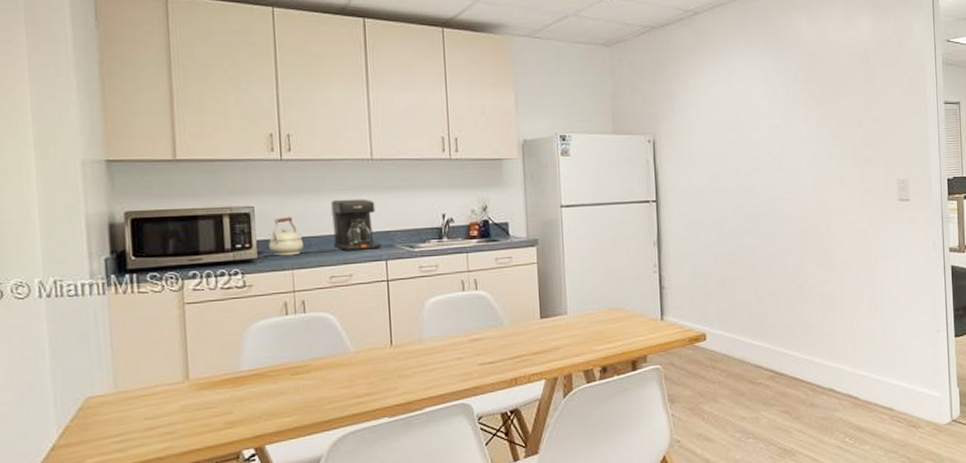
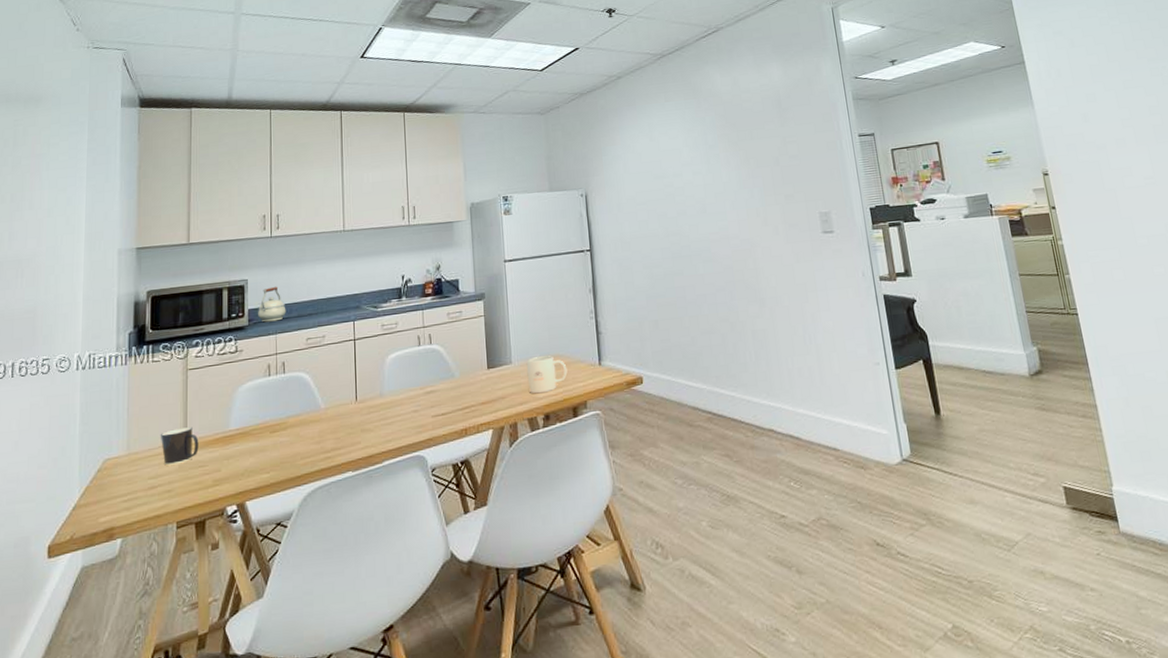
mug: none [155,366,205,407] -> present [160,427,199,467]
coffee maker: present [331,198,382,252] -> none [310,266,350,315]
mug: none [583,308,627,346] -> present [526,355,568,394]

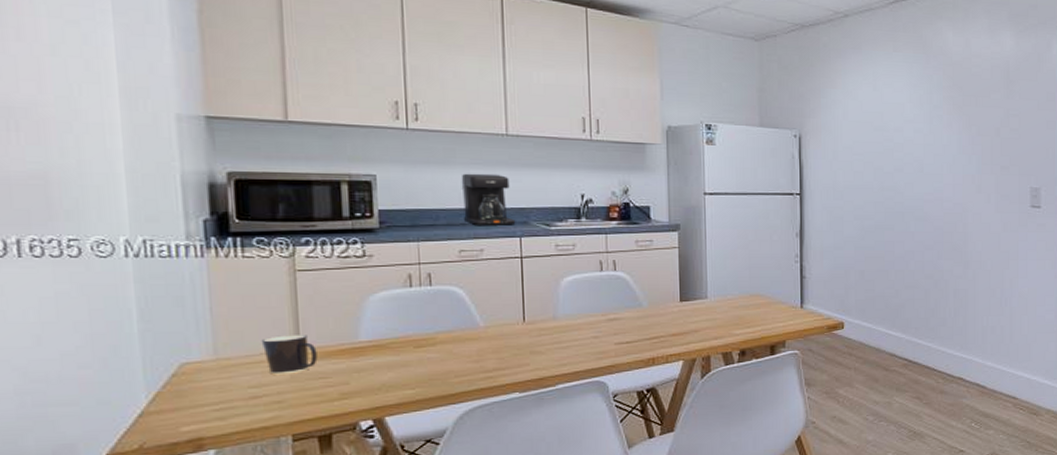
kettle: present [258,286,286,323] -> none [392,187,431,227]
coffee maker: none [310,266,350,315] -> present [462,173,516,226]
mug: present [526,355,568,394] -> none [723,294,767,330]

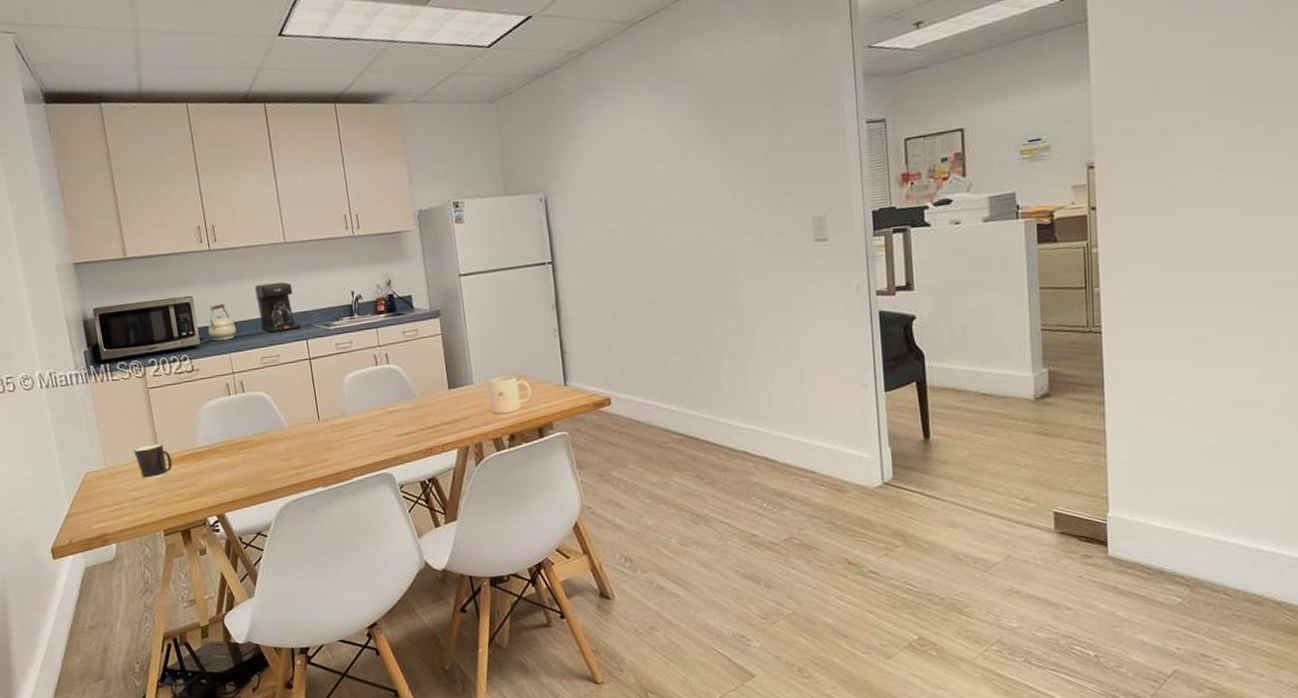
kettle: none [392,187,431,227] -> present [207,303,237,341]
mug: none [723,294,767,330] -> present [488,376,532,415]

